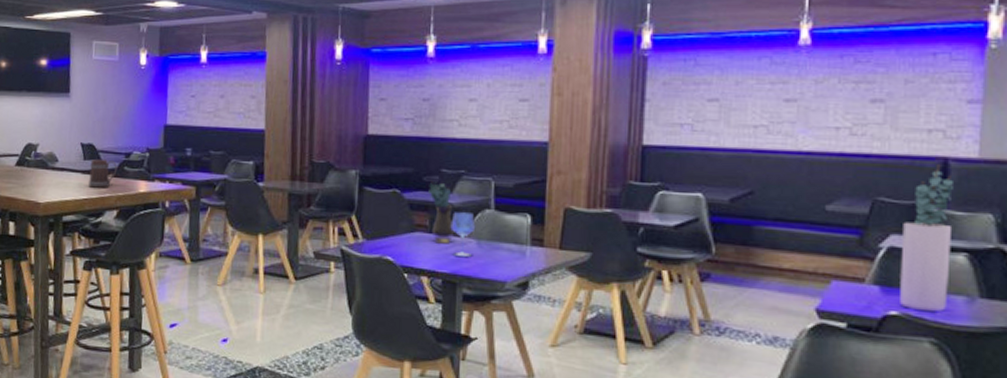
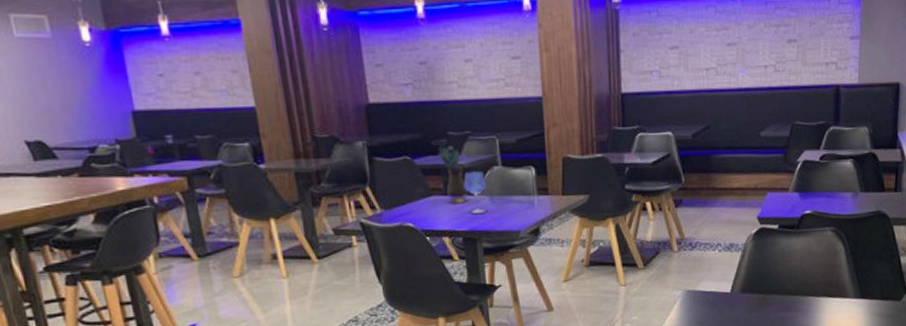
beer mug: present [89,158,118,189] -> none [44,157,84,193]
vase: present [898,165,955,313] -> none [811,91,844,208]

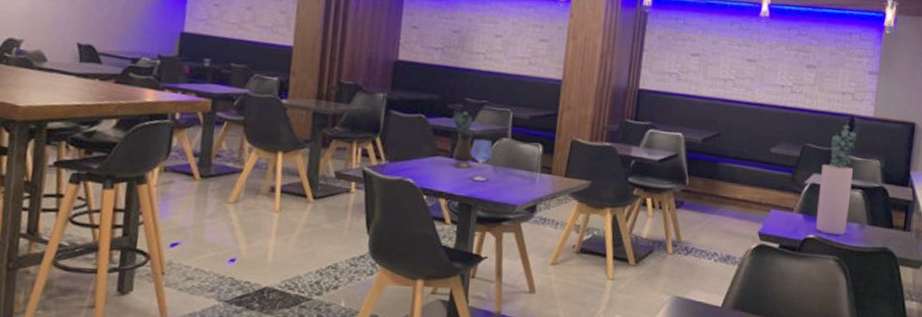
vase: none [811,91,844,208] -> present [815,120,858,237]

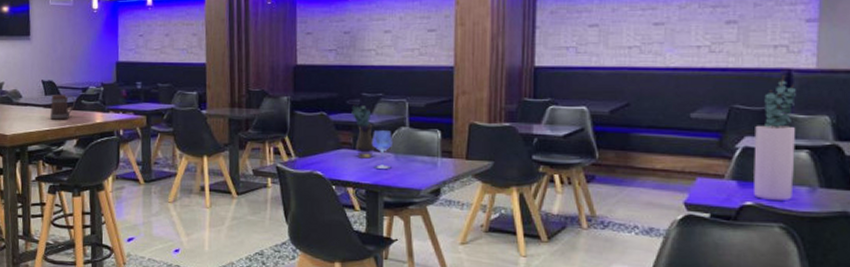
beer mug: none [83,62,121,96] -> present [50,94,76,121]

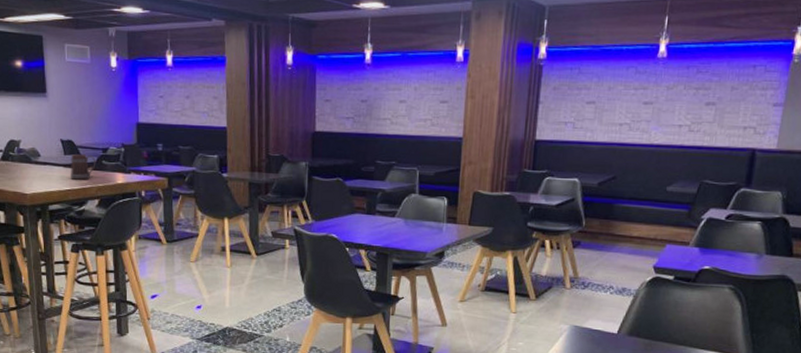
vase: present [351,103,375,160] -> none [366,170,387,224]
wine glass: present [371,129,394,170] -> none [383,195,404,234]
vase: present [752,75,797,202] -> none [711,154,758,267]

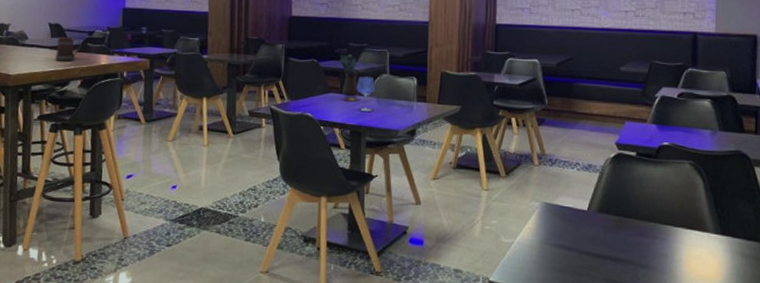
vase: none [366,170,387,224] -> present [339,52,360,103]
wine glass: none [383,195,404,234] -> present [356,76,376,113]

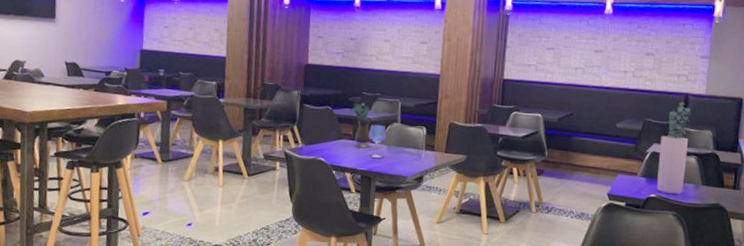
beer mug: present [55,36,82,62] -> none [72,75,99,101]
vase: none [669,37,701,143] -> present [656,98,692,195]

